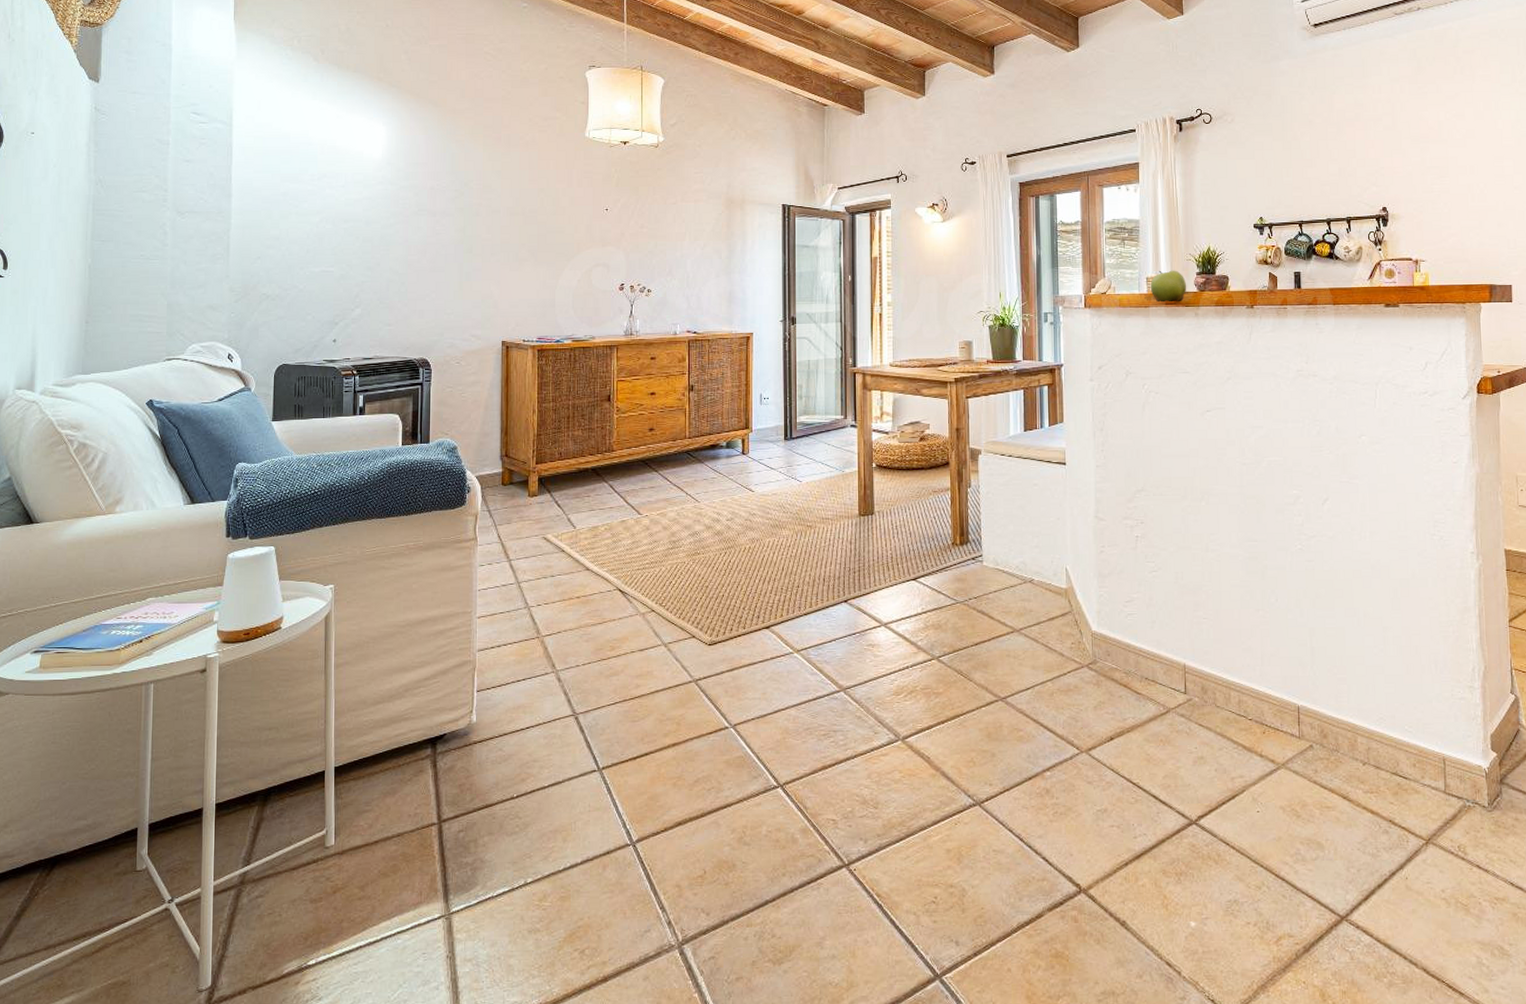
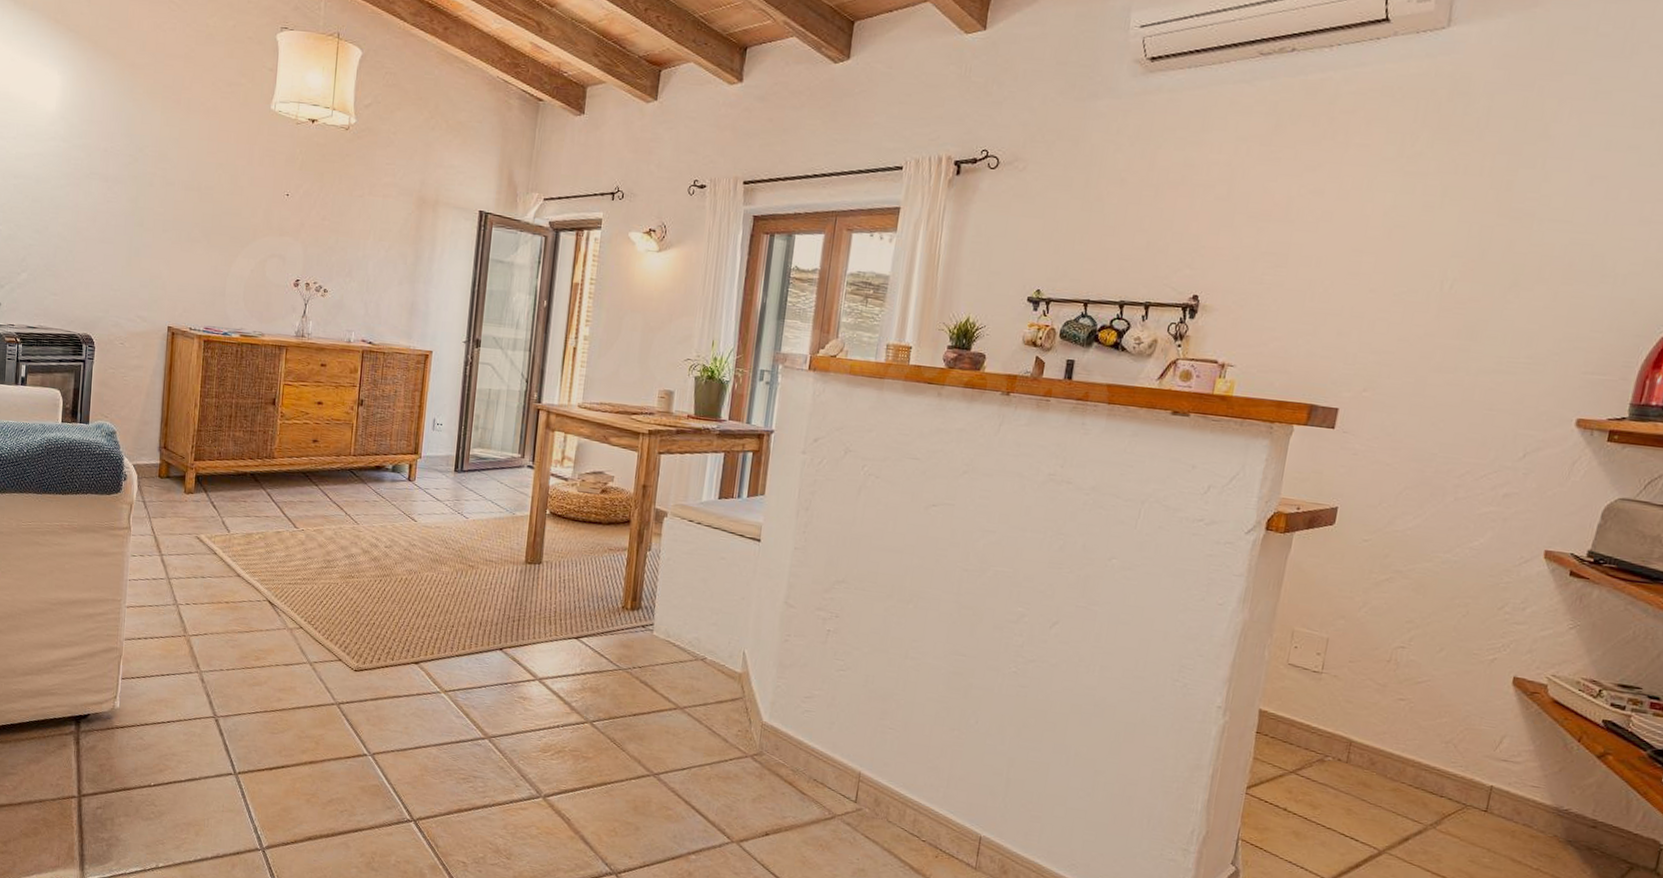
fruit: present [1150,270,1187,303] -> none [889,338,934,378]

